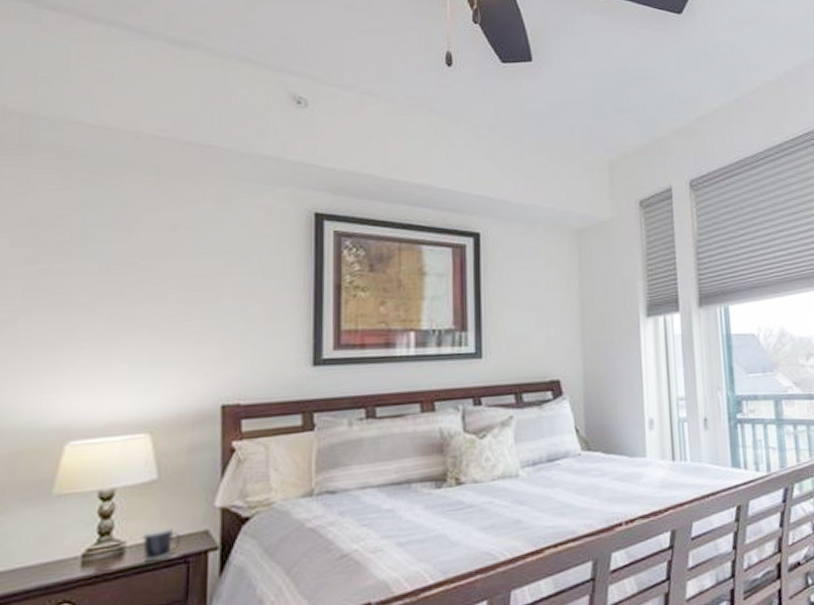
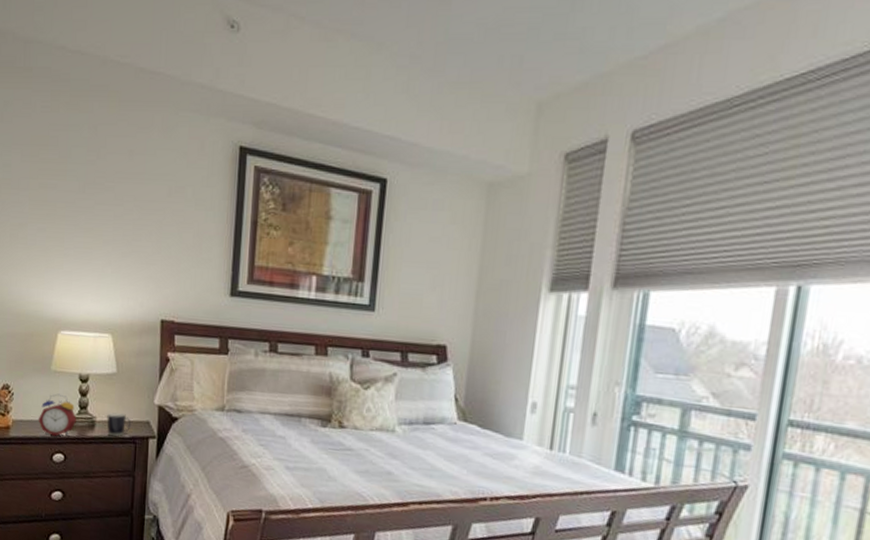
alarm clock: none [27,523,94,584] -> present [38,393,76,436]

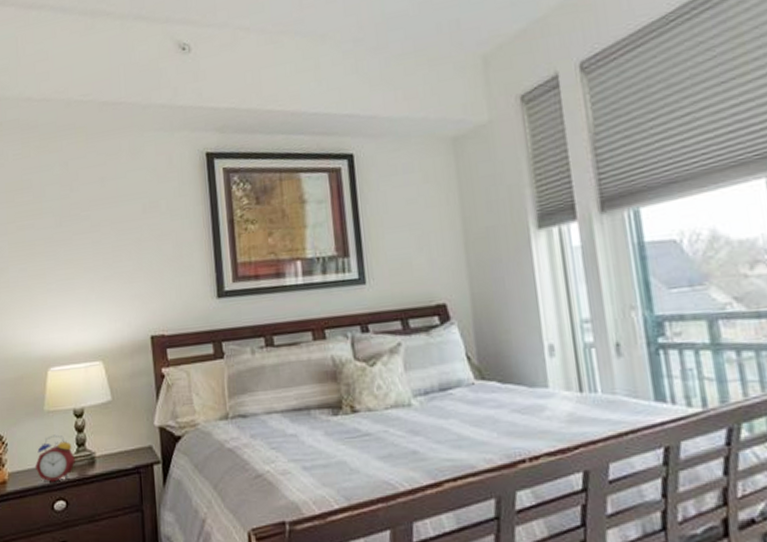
mug: present [107,412,132,437] -> none [106,443,133,470]

